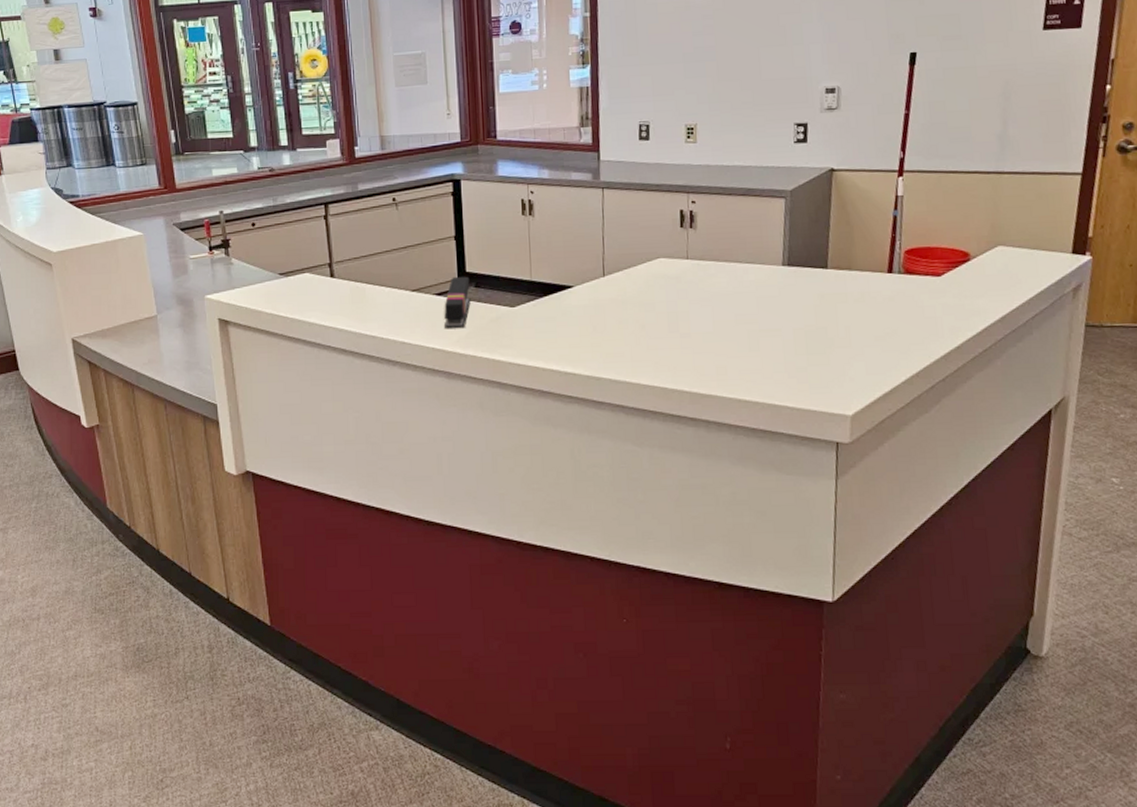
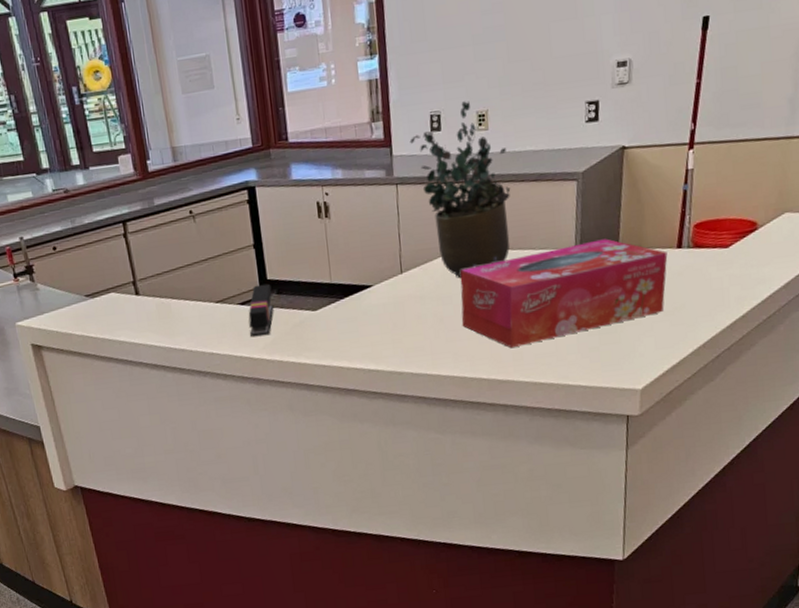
potted plant: none [618,114,718,287] -> present [410,101,511,279]
tissue box: none [664,258,878,362] -> present [460,238,668,349]

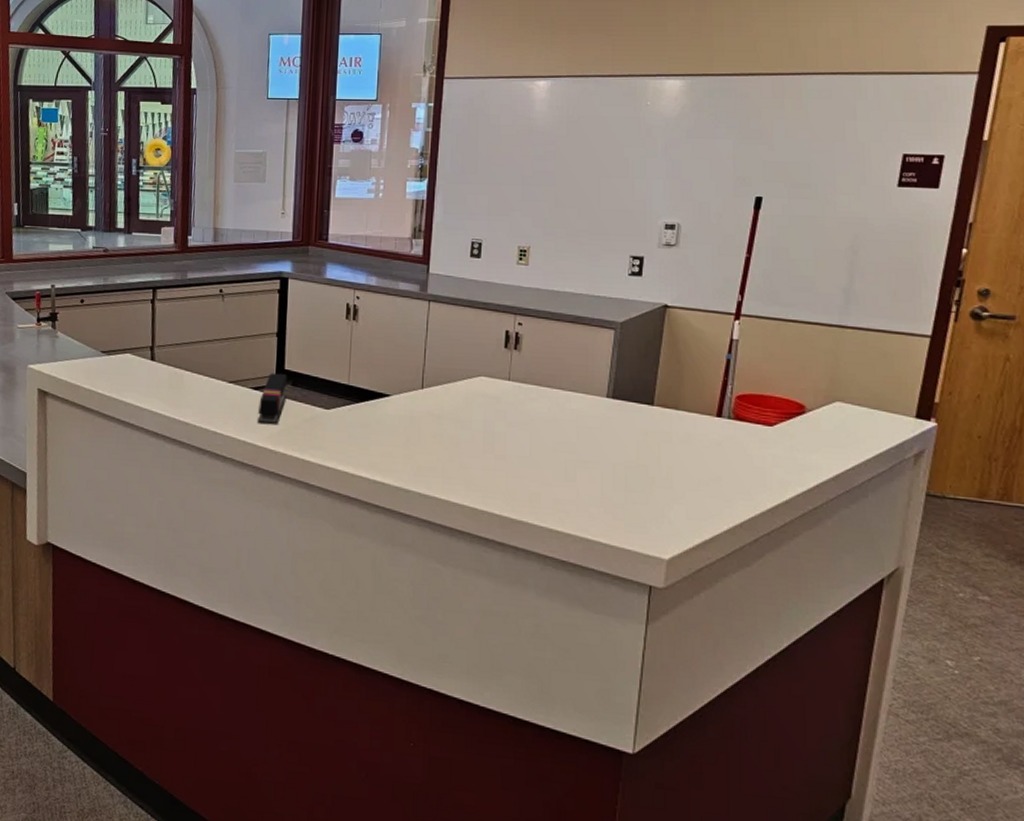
potted plant: present [410,101,511,279] -> none [448,235,545,406]
tissue box: present [460,238,668,349] -> none [479,392,706,488]

